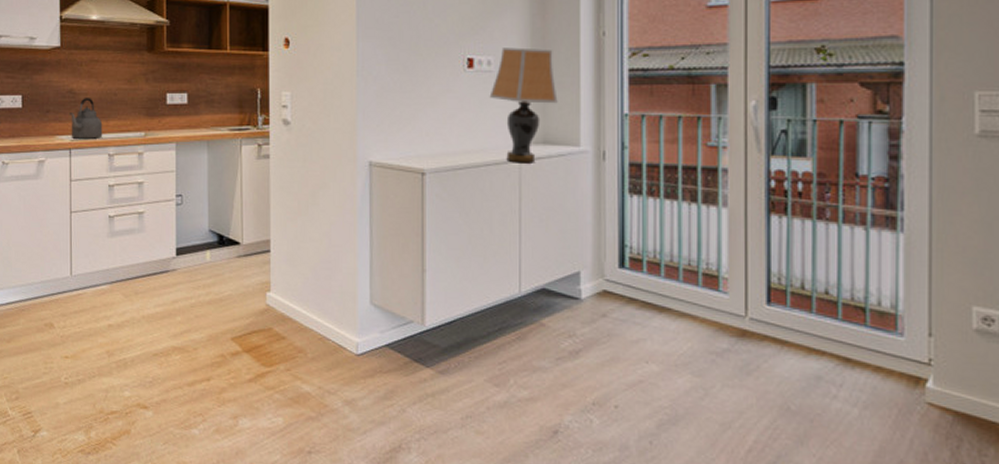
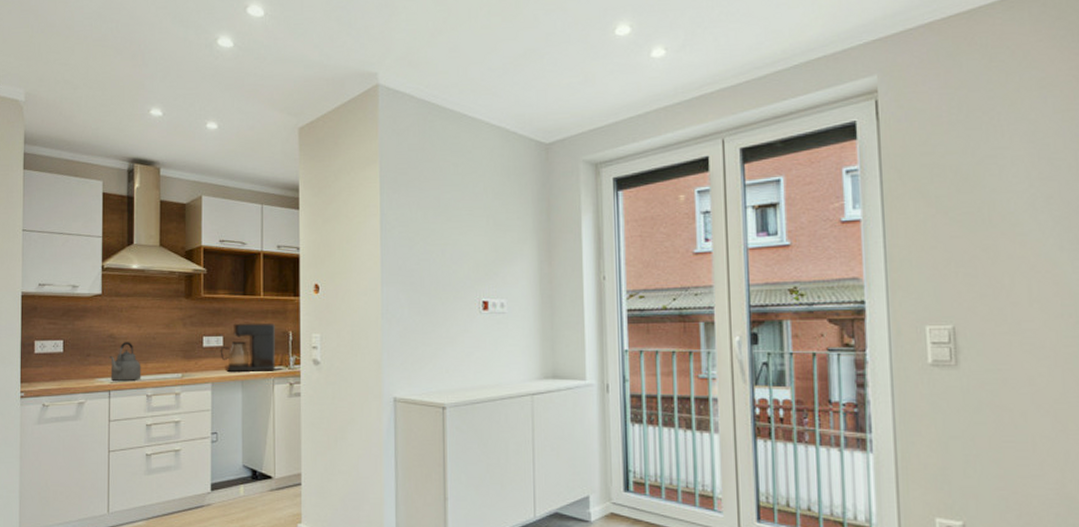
coffee maker: none [184,79,243,131] -> present [220,322,275,372]
table lamp: present [489,47,558,163] -> none [503,291,565,397]

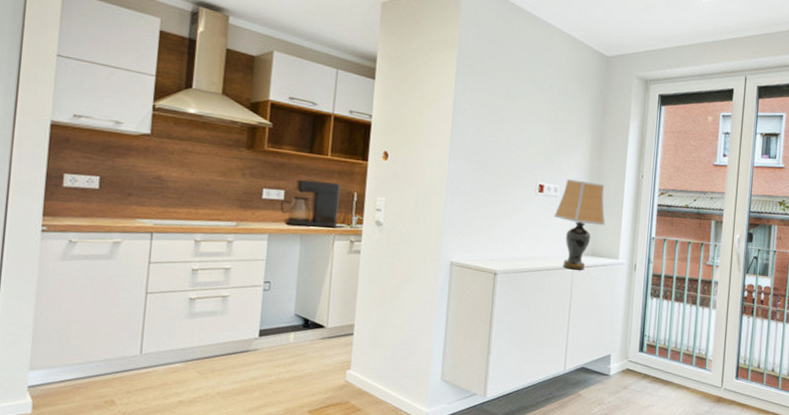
kettle: present [109,342,141,381] -> none [154,185,191,225]
table lamp: none [503,291,565,397] -> present [554,179,605,270]

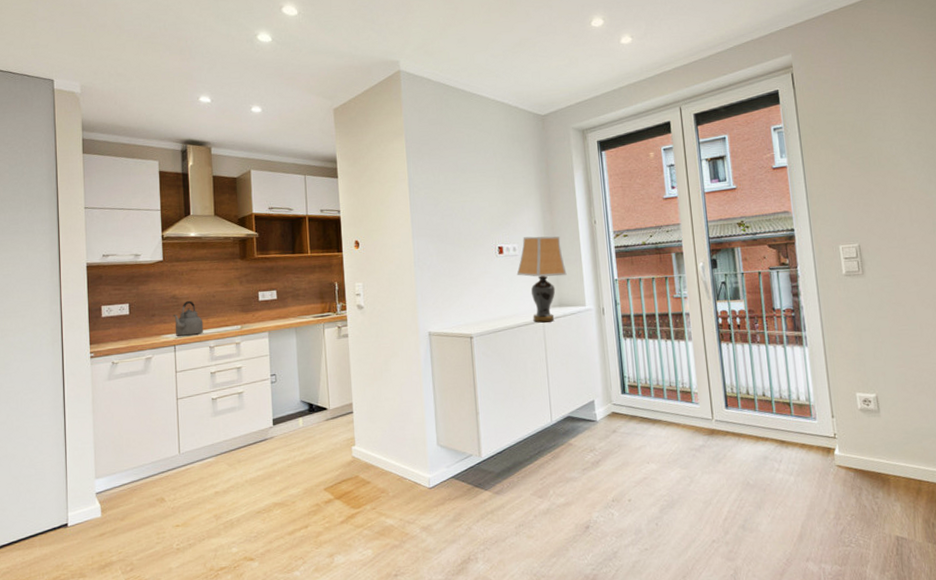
kettle: none [154,185,191,225] -> present [173,301,204,336]
coffee maker: present [280,179,340,228] -> none [274,276,324,321]

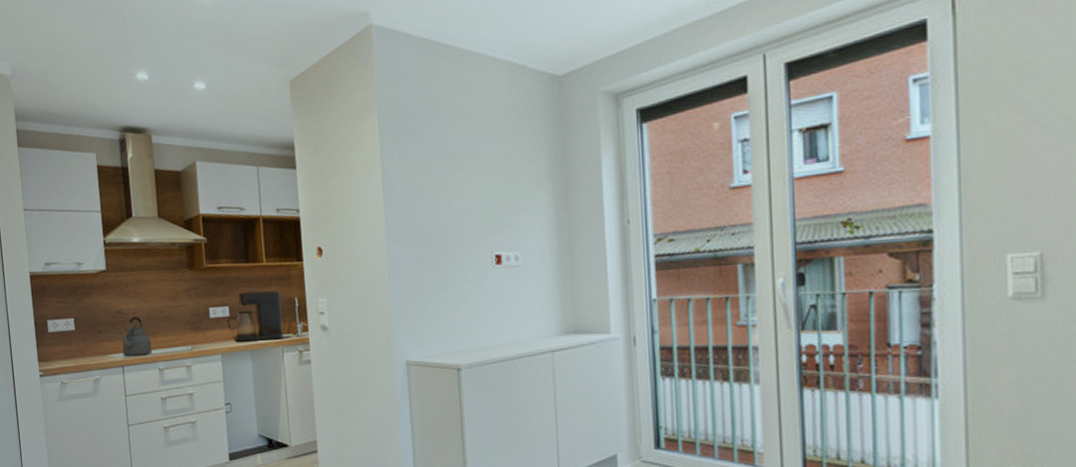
coffee maker: none [274,276,324,321] -> present [227,290,283,342]
table lamp: present [516,236,567,323] -> none [519,241,586,354]

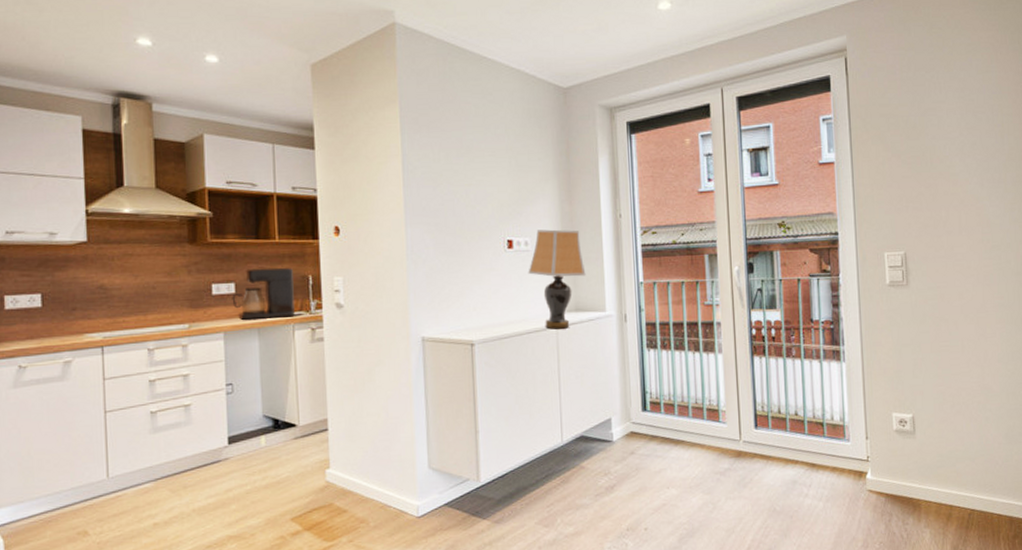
kettle: present [120,317,152,356] -> none [100,293,141,335]
table lamp: none [519,241,586,354] -> present [528,229,586,330]

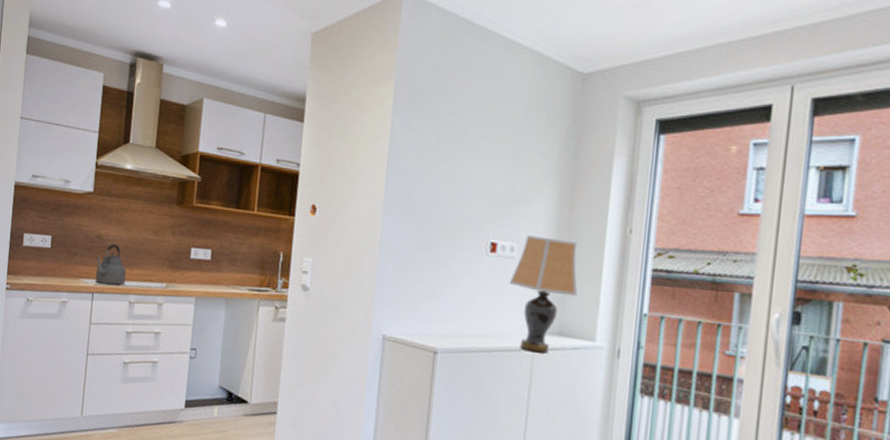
kettle: none [100,293,141,335] -> present [95,244,127,285]
coffee maker: present [232,267,295,320] -> none [207,237,266,292]

